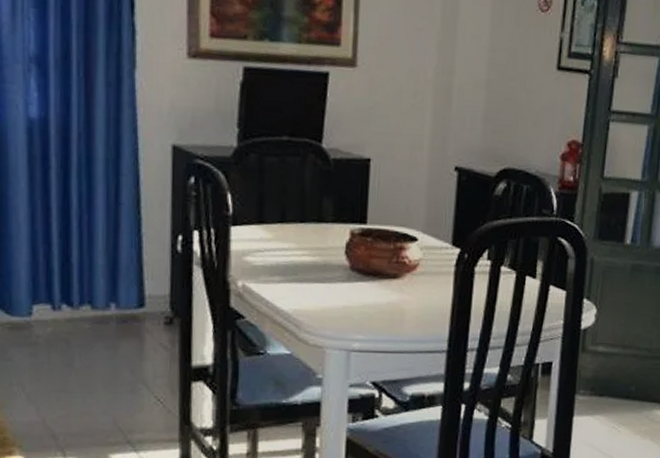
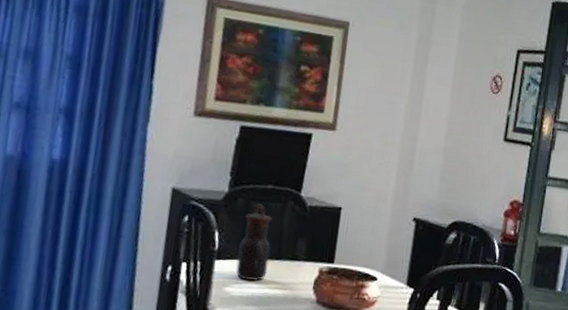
teapot: none [255,159,293,249] -> present [236,204,272,281]

